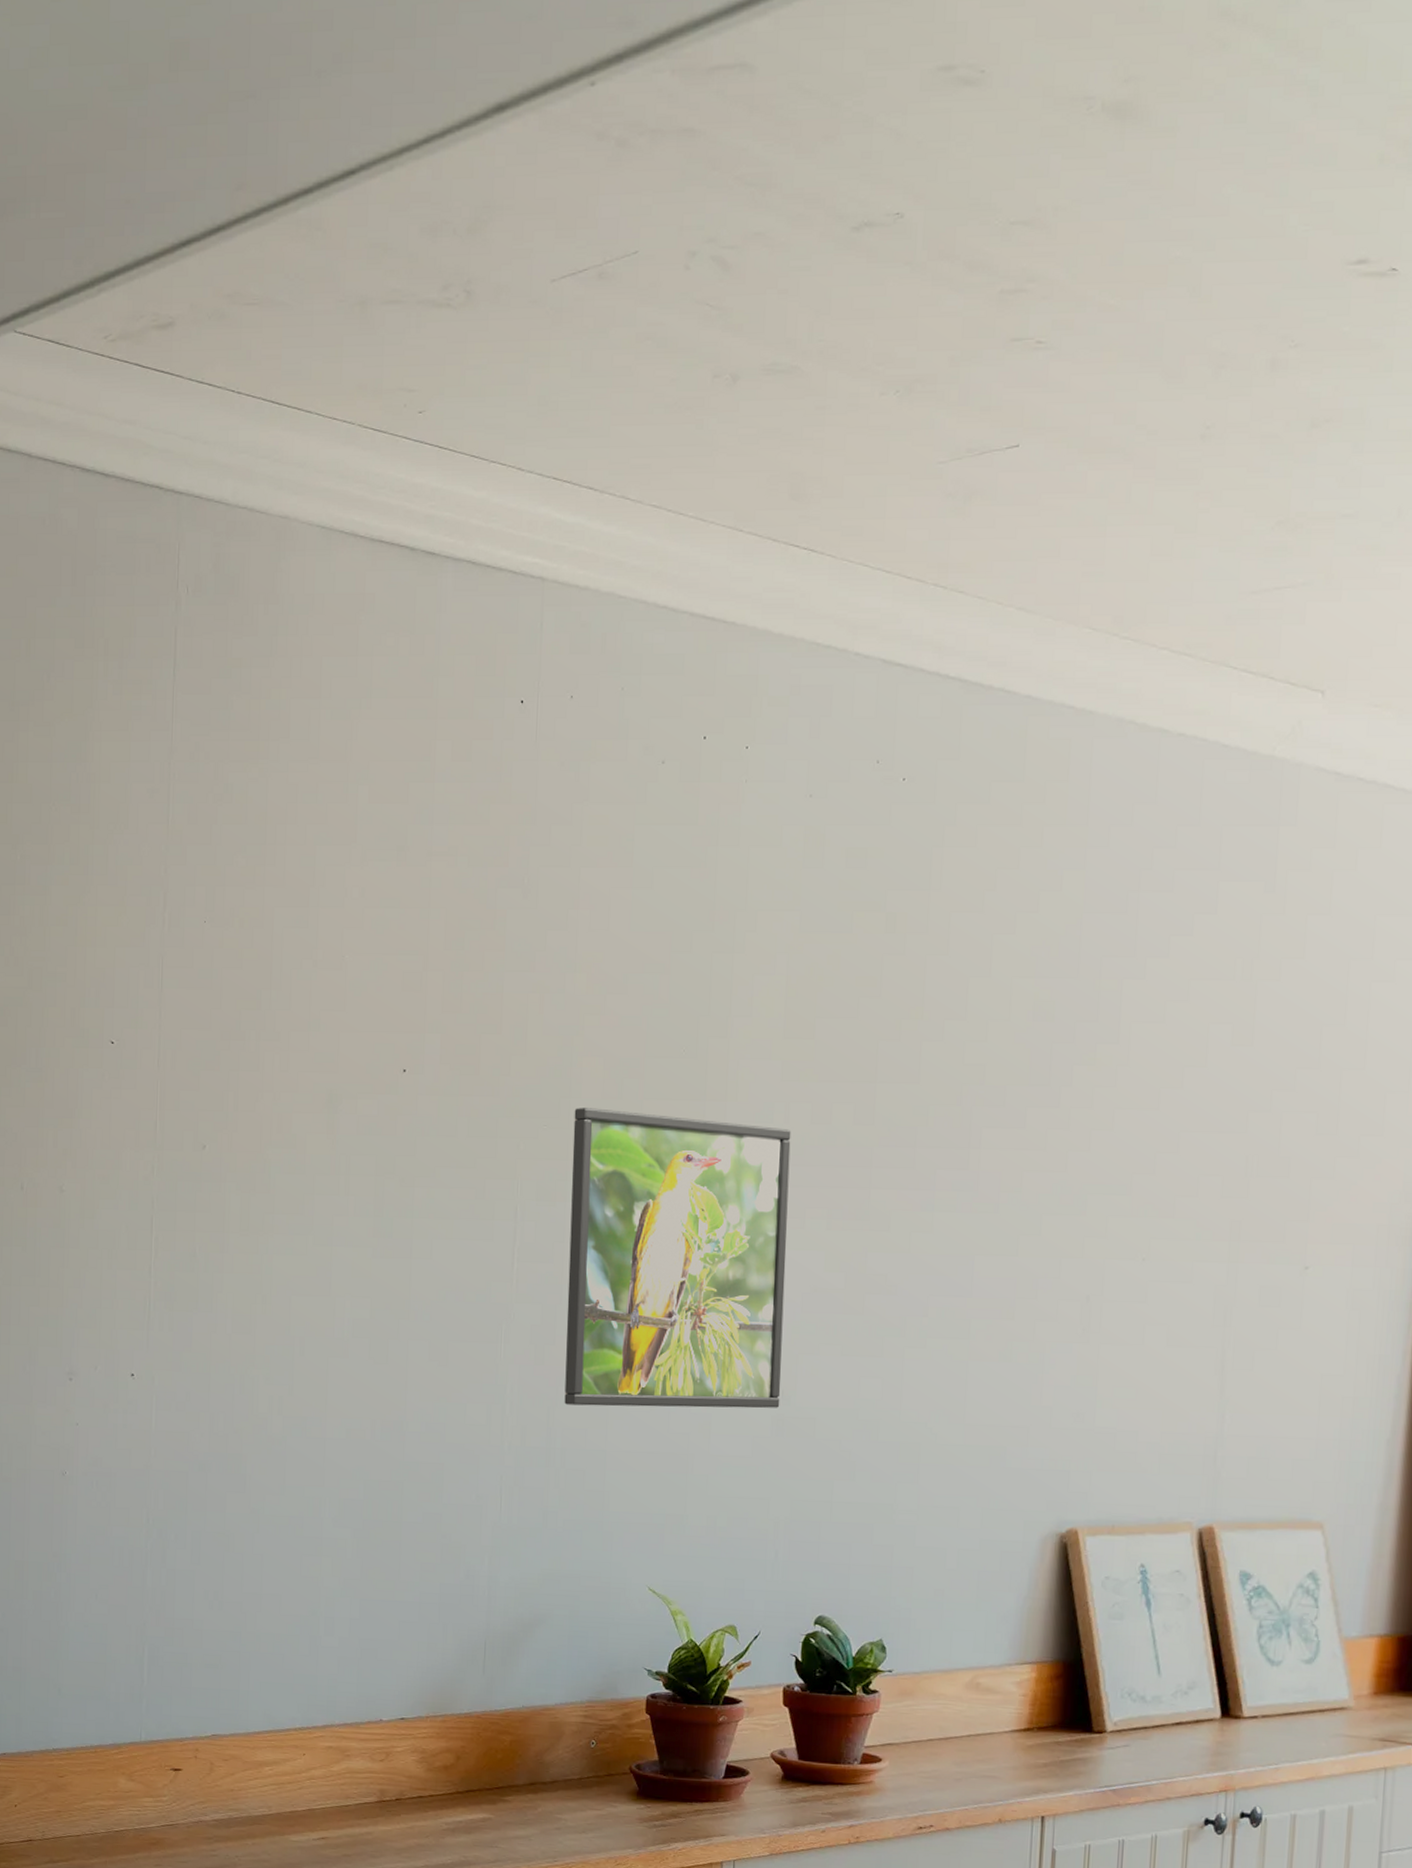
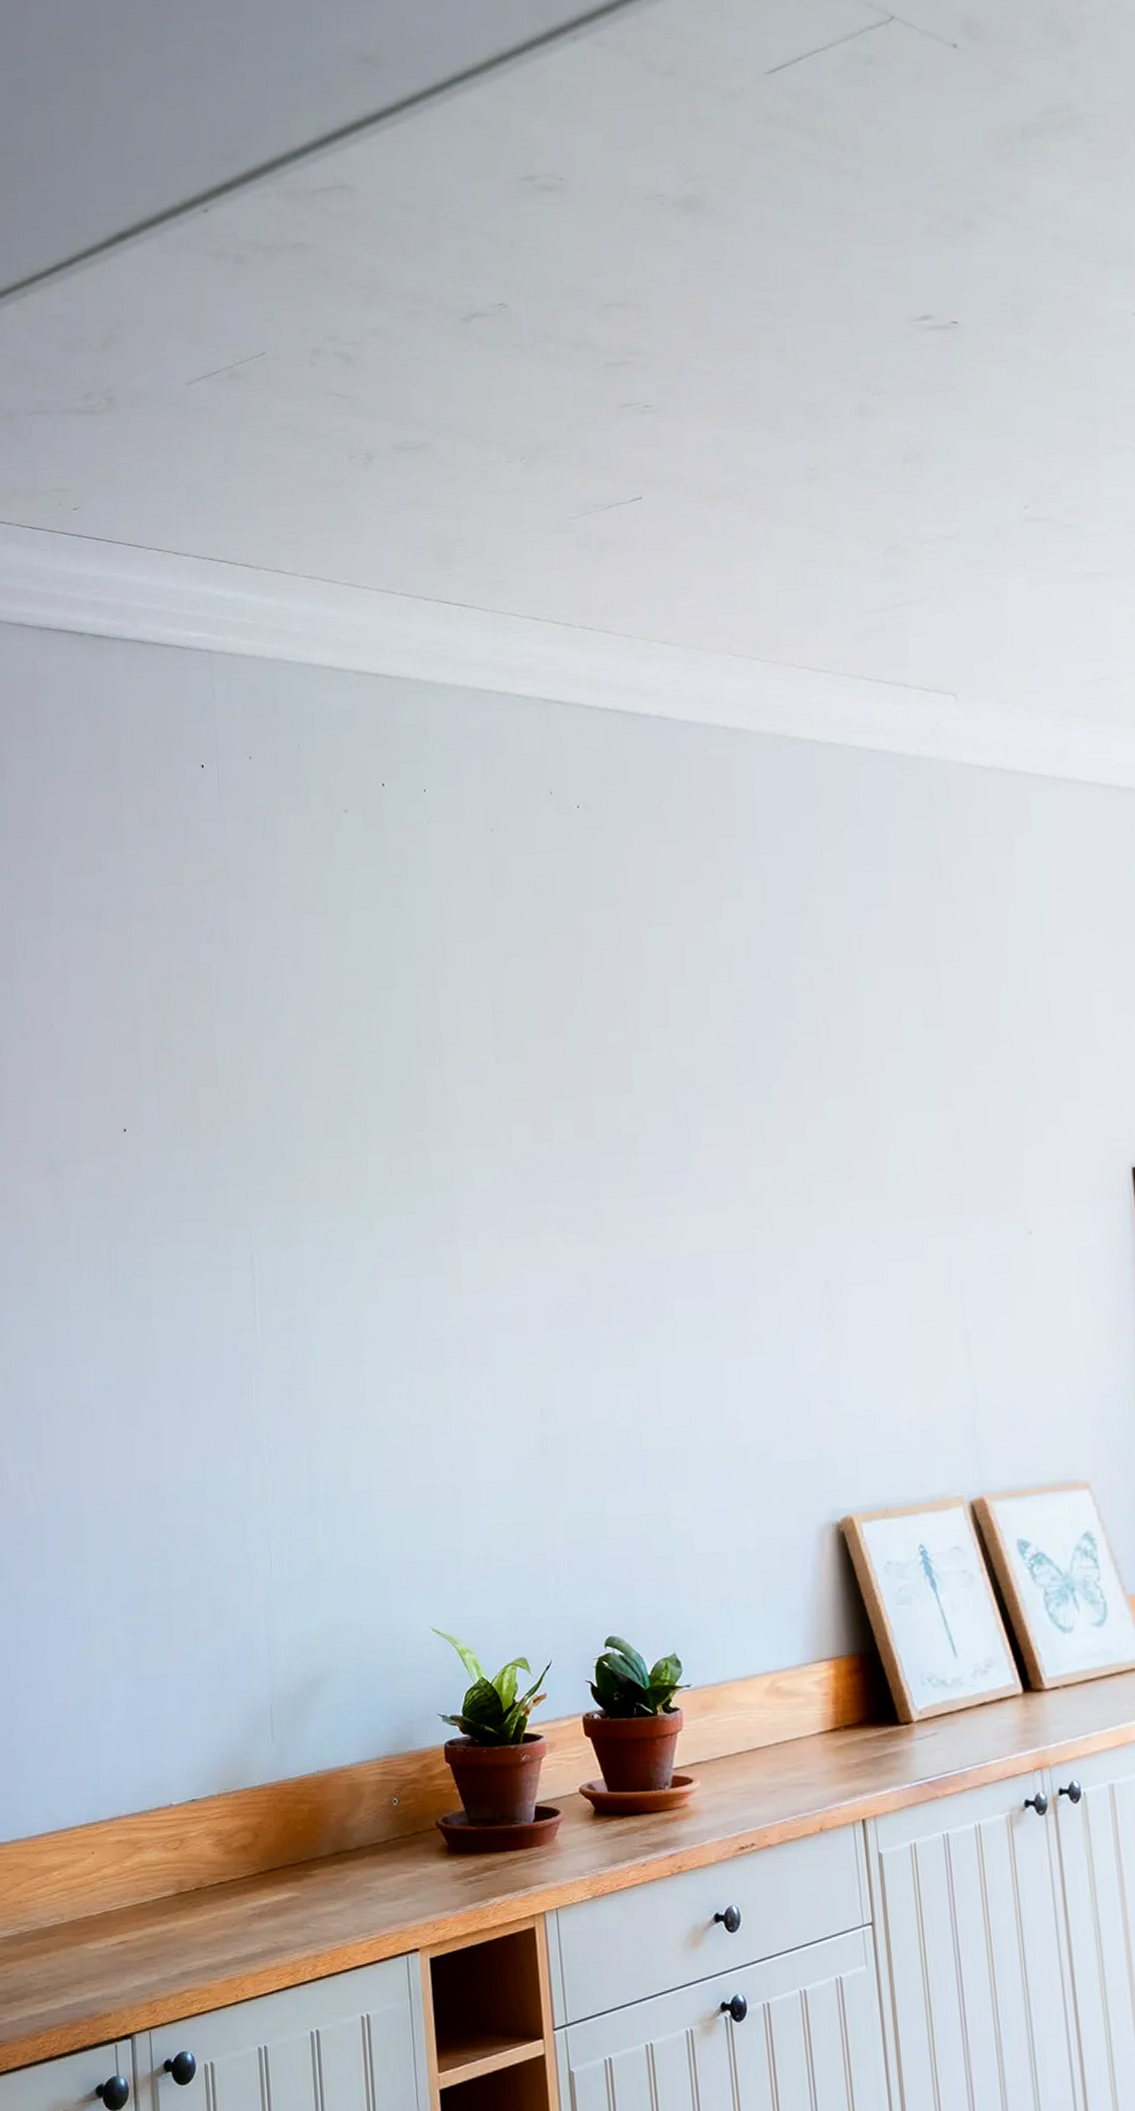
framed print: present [564,1108,791,1409] -> none [299,1148,541,1449]

